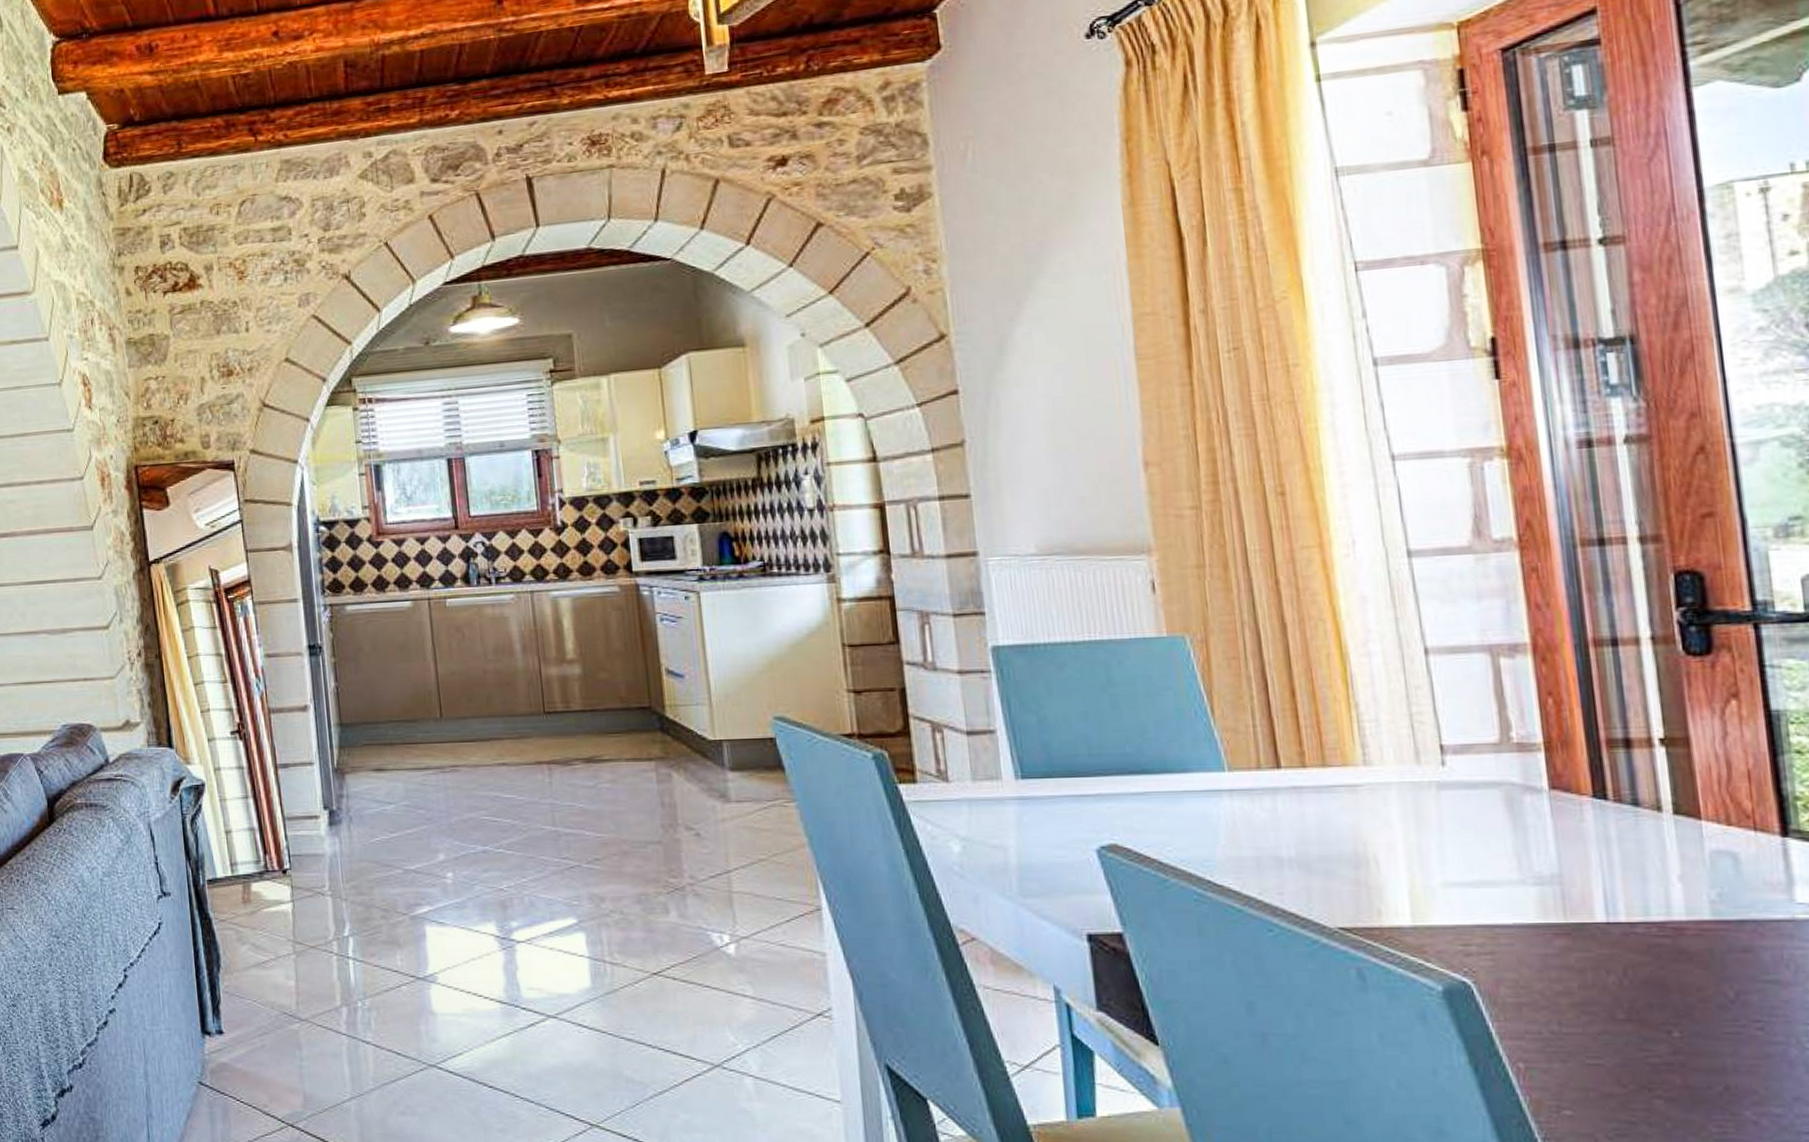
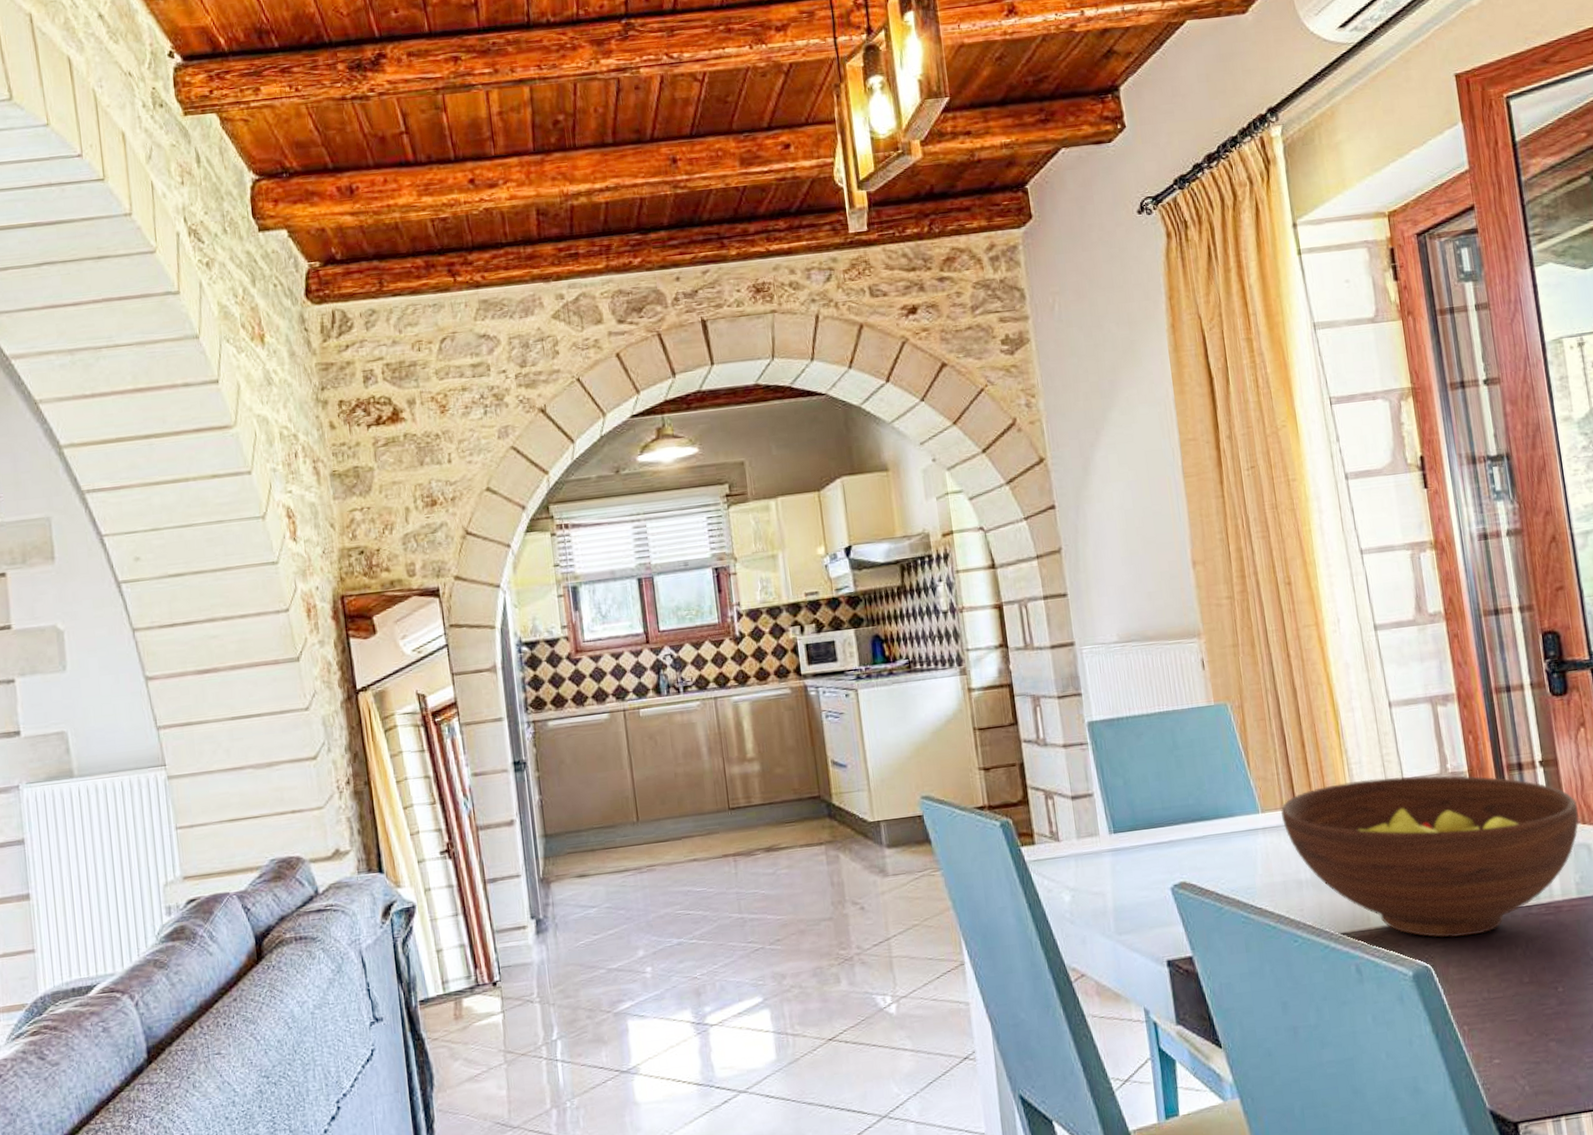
fruit bowl: none [1257,742,1721,951] -> present [1281,775,1579,938]

